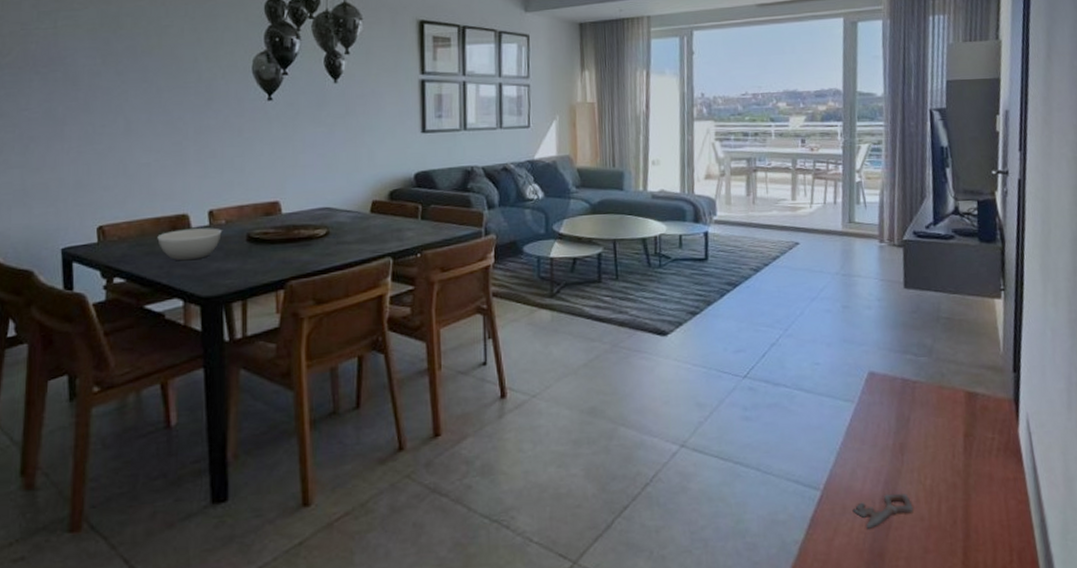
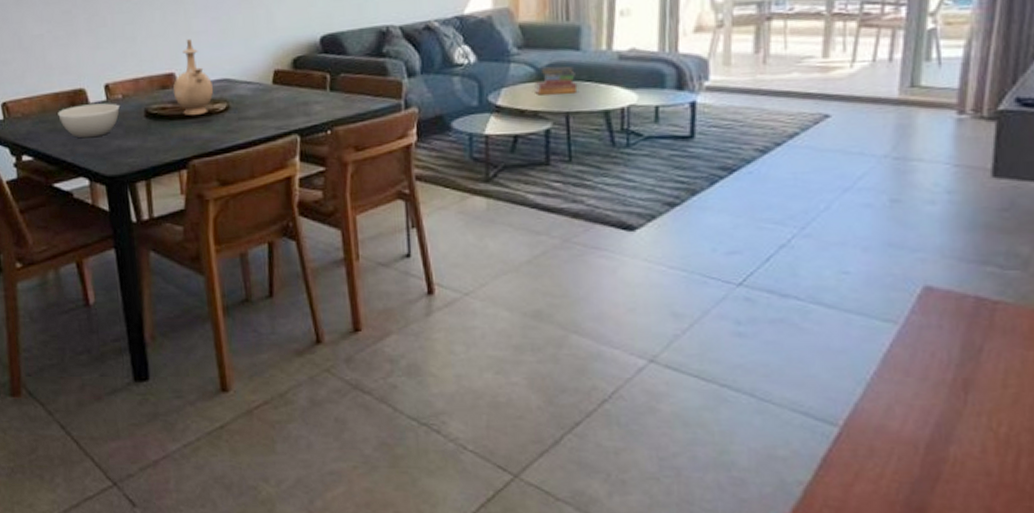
vase: none [277,172,316,241] -> present [173,39,214,116]
books: none [589,202,622,226] -> present [534,66,578,95]
key: present [852,494,913,529] -> none [884,439,976,478]

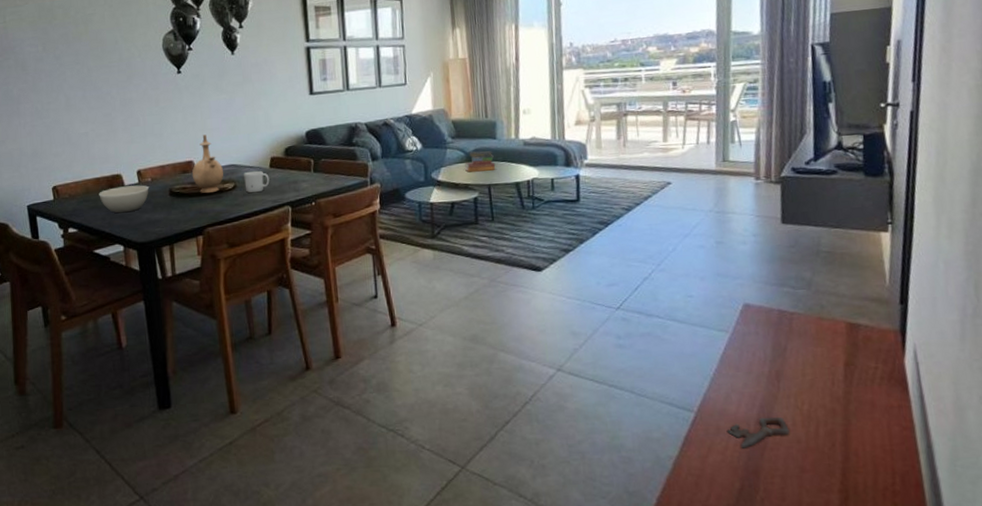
mug: none [239,87,272,117] -> present [244,170,270,193]
key: none [884,439,976,478] -> present [727,417,790,449]

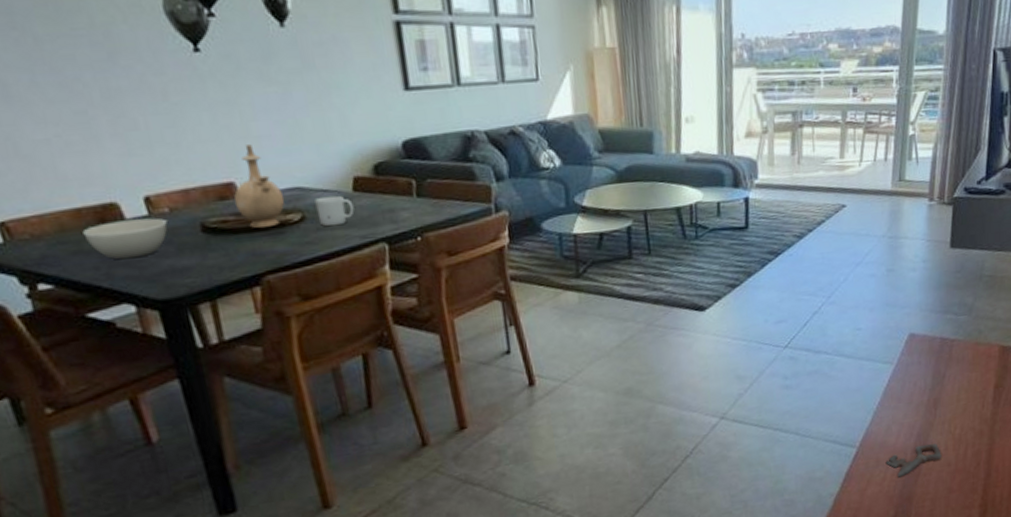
books: present [465,150,496,173] -> none [615,168,653,196]

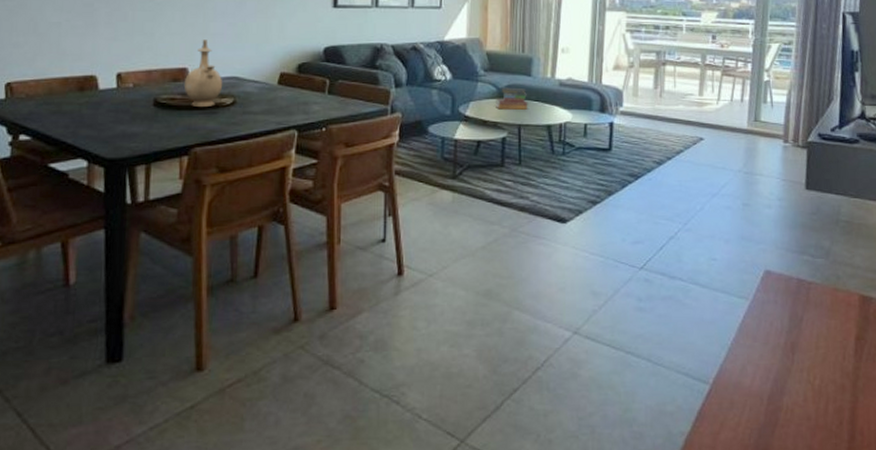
bowl: present [82,218,169,260] -> none [64,90,130,122]
mug: present [315,195,355,227] -> none [246,86,276,112]
books: none [615,168,653,196] -> present [496,87,528,110]
key: present [885,444,942,478] -> none [740,391,801,425]

